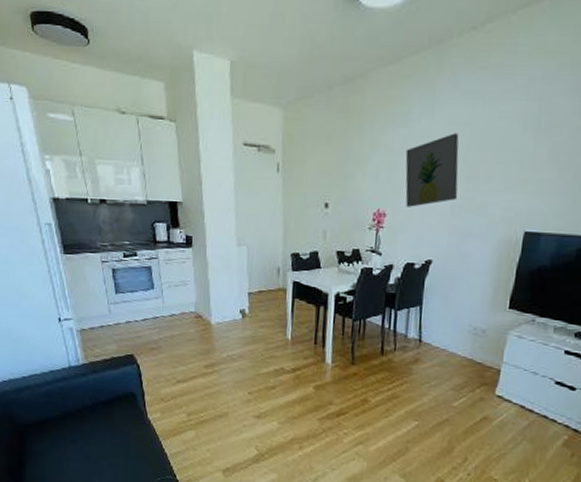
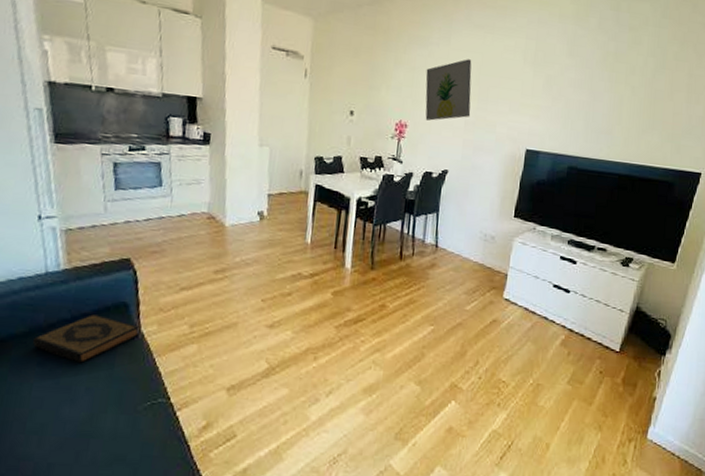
hardback book: none [65,402,147,443] -> present [32,314,140,363]

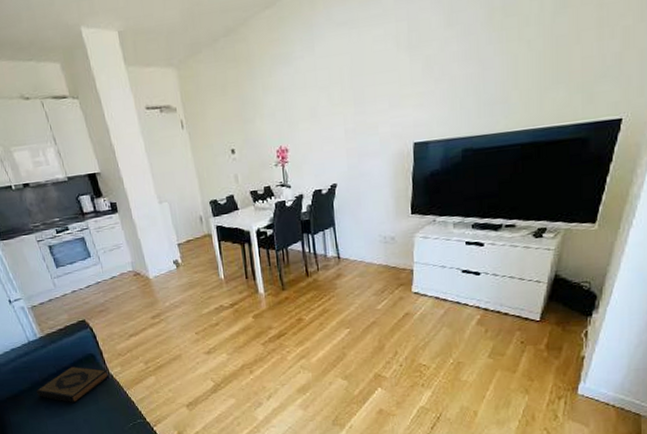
wall art: present [425,59,472,121] -> none [295,63,350,140]

